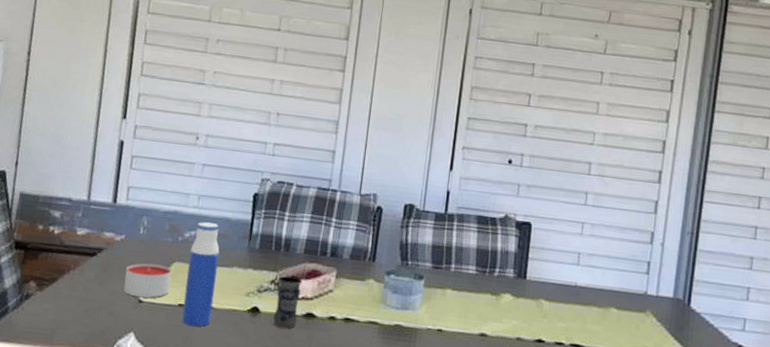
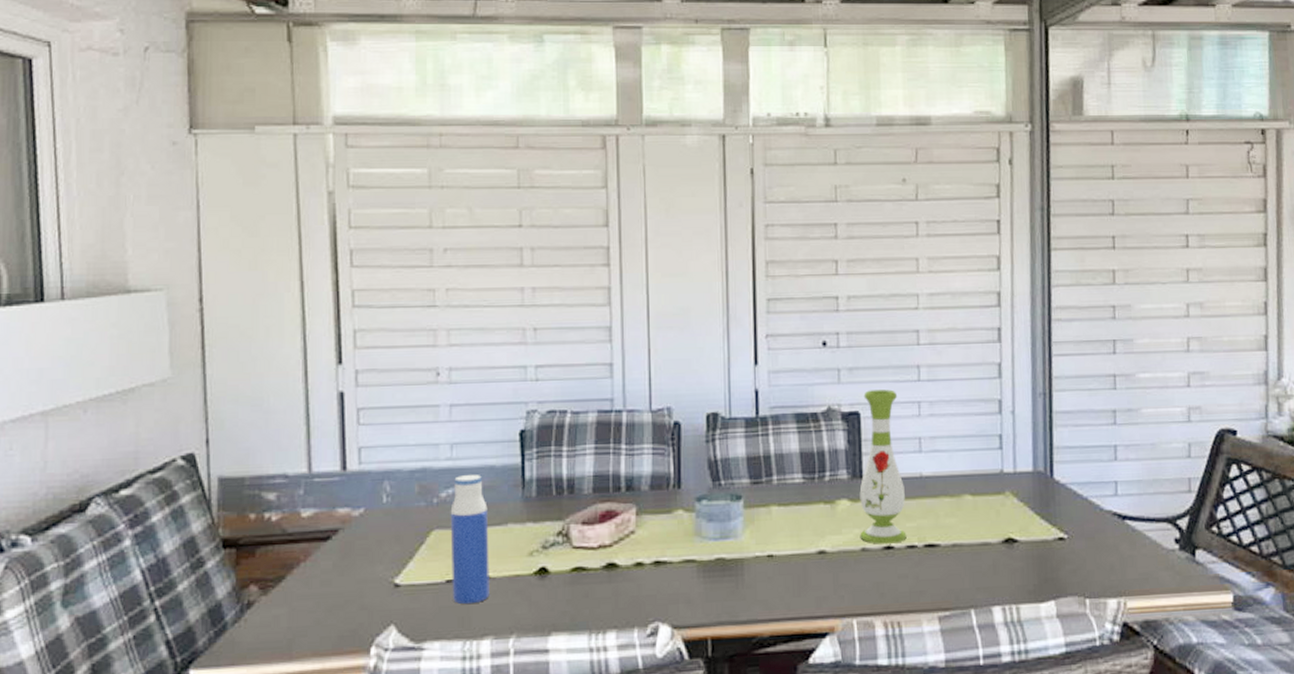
candle: present [123,263,172,298] -> none [372,536,431,581]
jar: present [273,275,303,329] -> none [566,522,597,587]
vase: none [517,206,566,339] -> present [859,389,907,544]

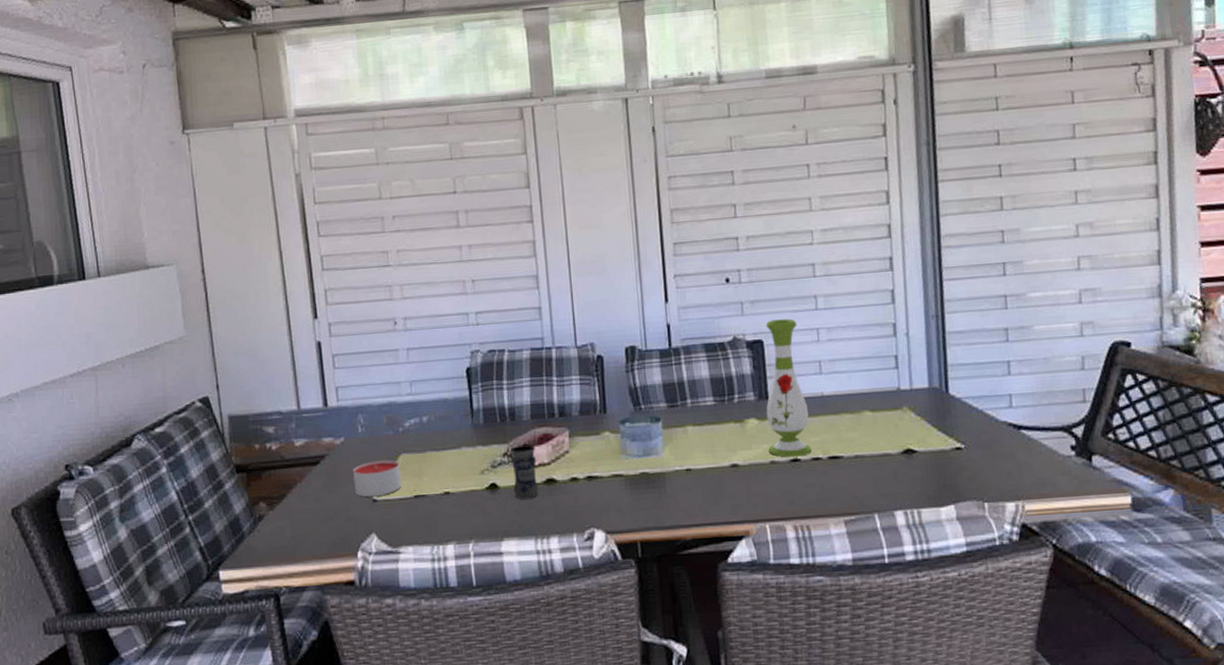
candle: none [372,536,431,581] -> present [353,459,402,497]
water bottle: present [450,475,490,605] -> none [413,407,451,516]
jar: none [566,522,597,587] -> present [511,444,539,500]

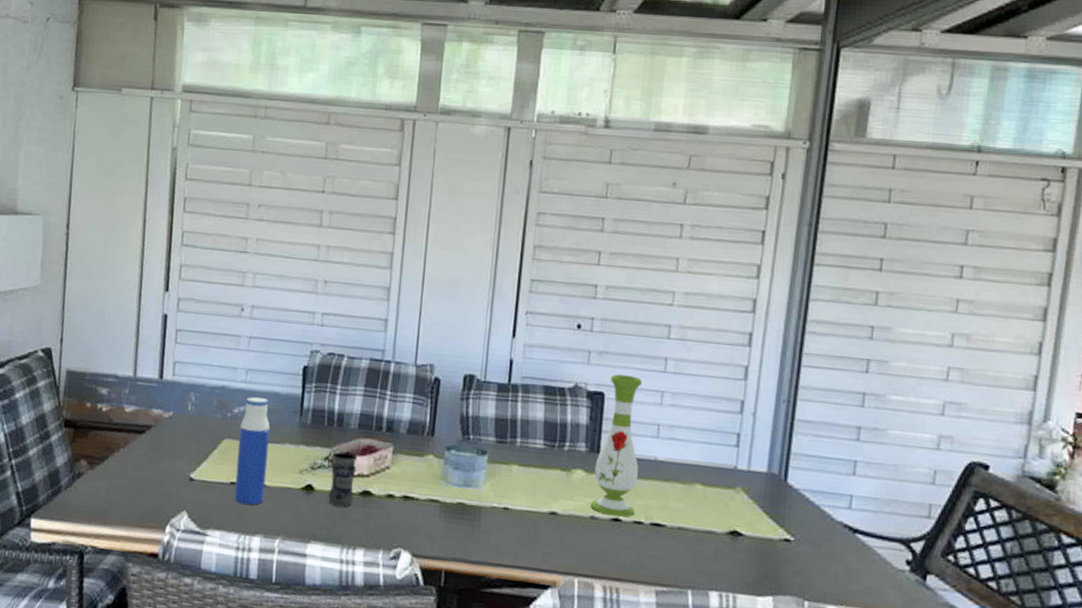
candle: present [353,459,402,497] -> none [174,440,222,476]
water bottle: none [413,407,451,516] -> present [234,397,270,505]

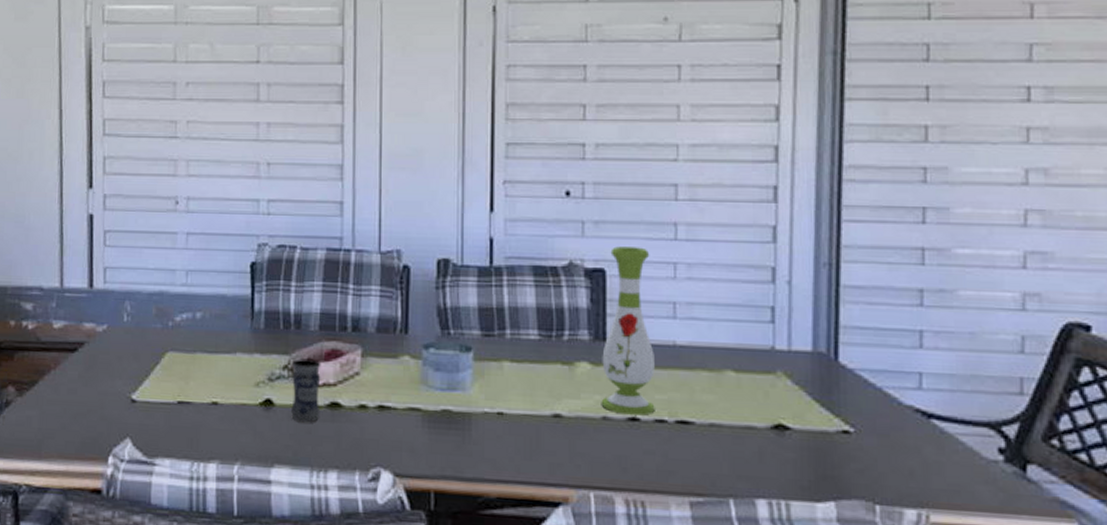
water bottle: present [234,397,270,505] -> none [182,302,218,427]

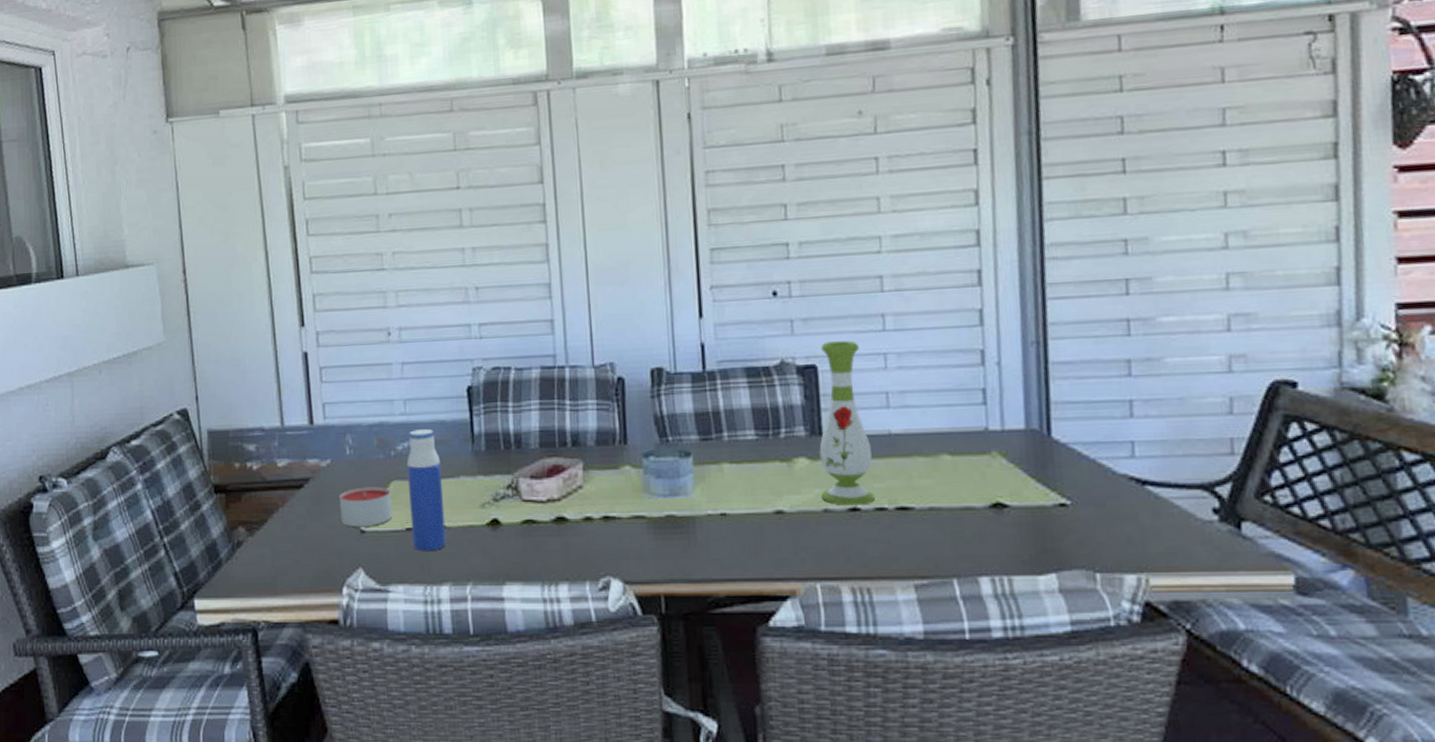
candle: none [112,355,165,397] -> present [339,486,392,527]
water bottle: none [182,302,218,427] -> present [406,429,446,552]
jar: present [291,358,321,423] -> none [515,476,547,539]

